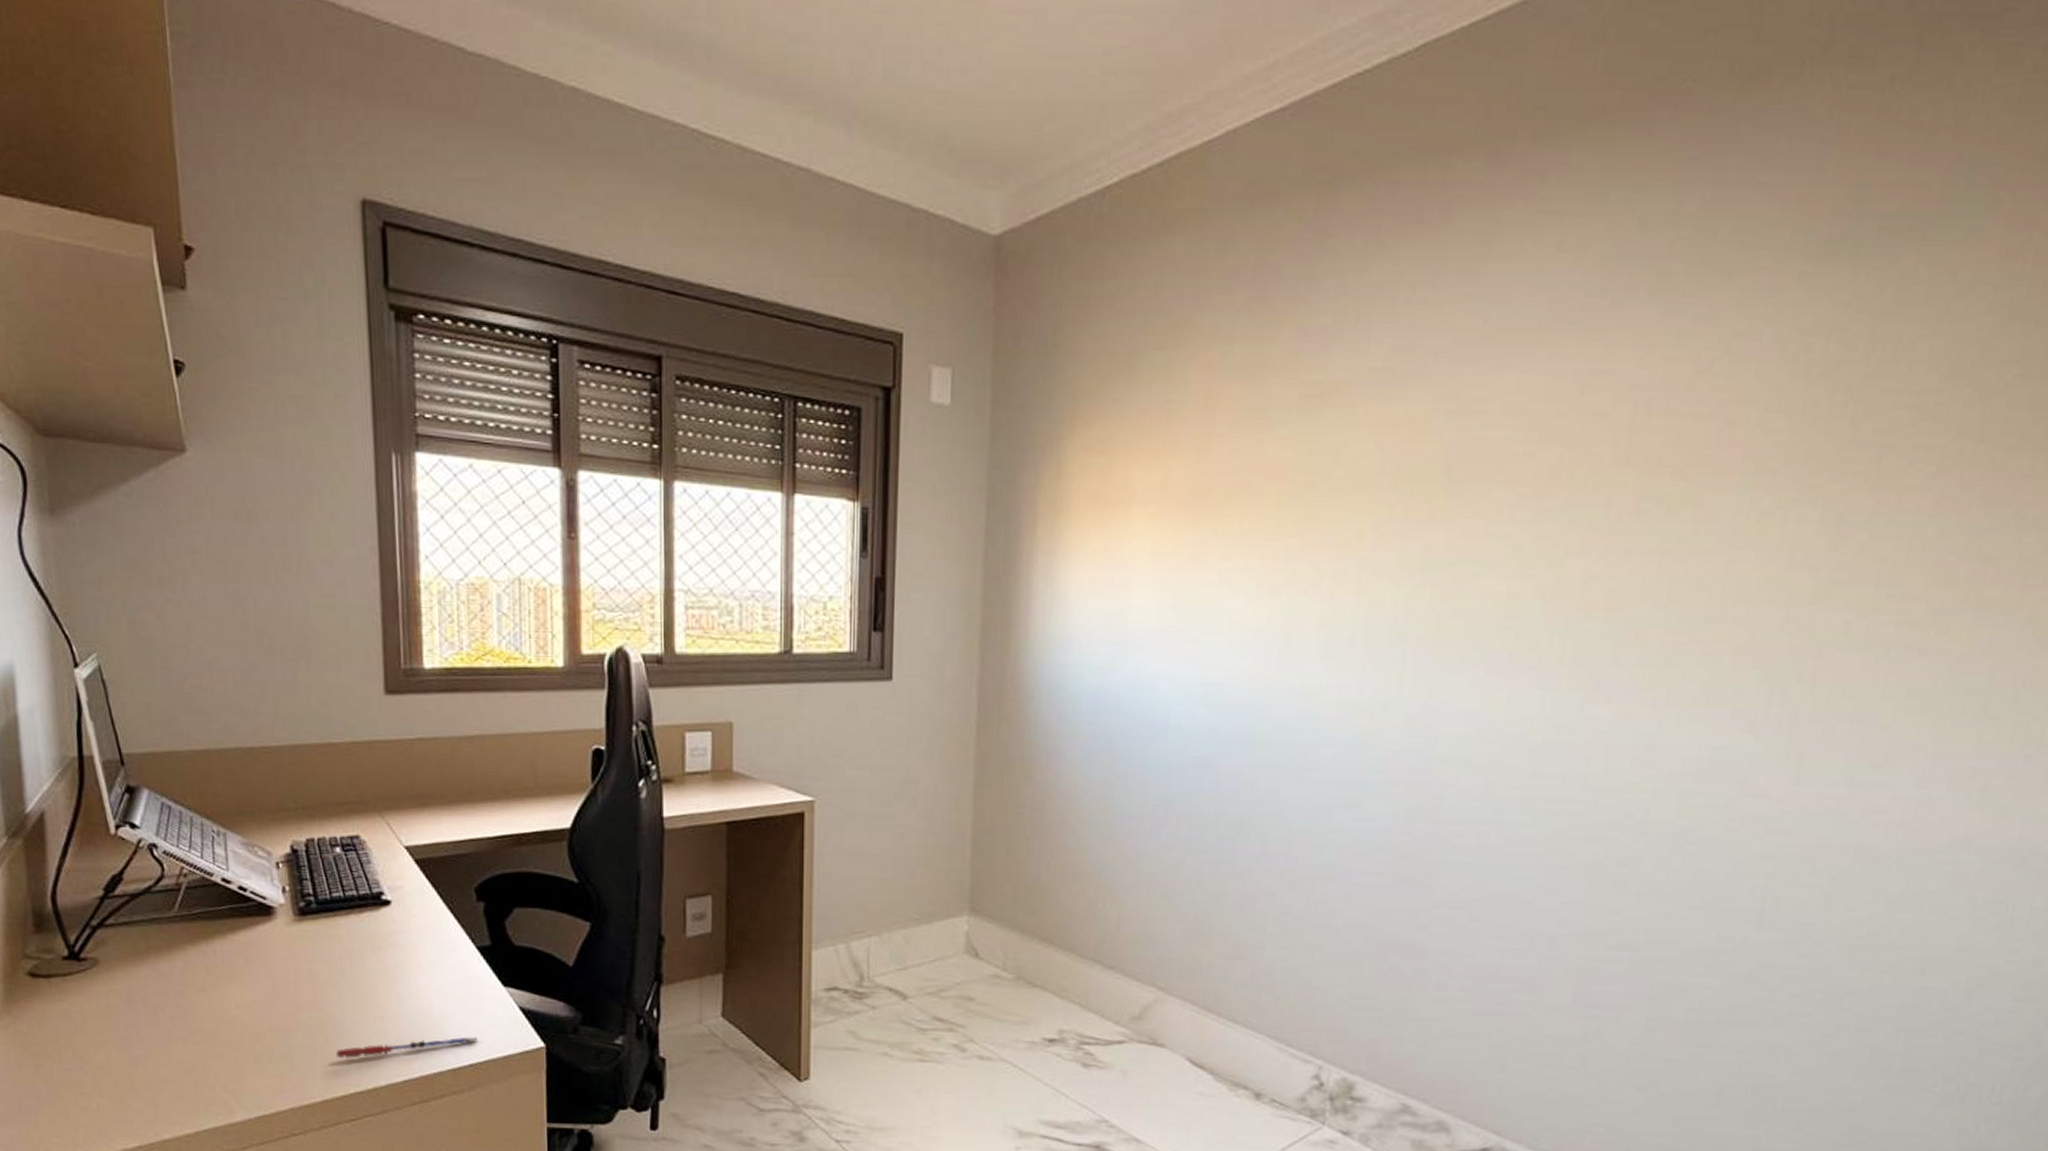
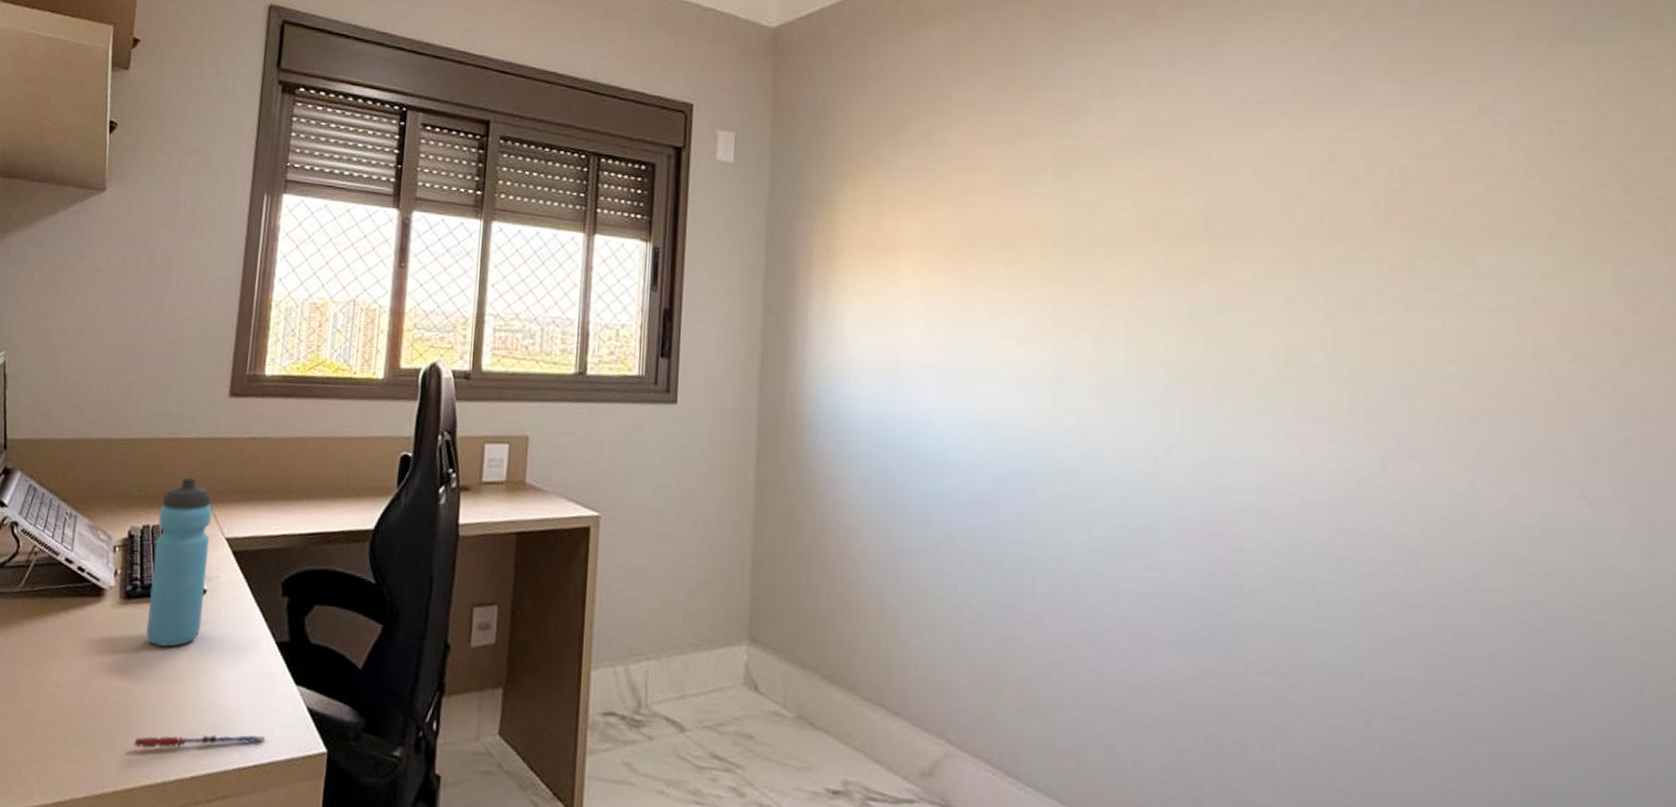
water bottle: none [322,785,392,960] -> present [146,477,212,647]

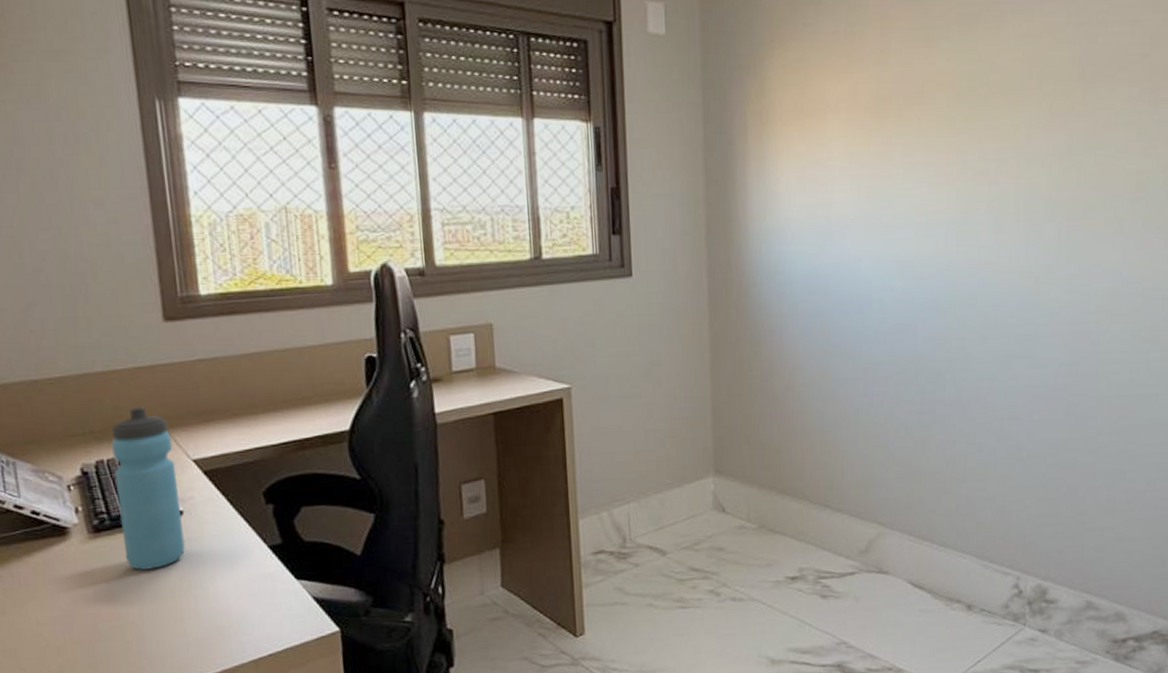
pen: present [133,735,265,749] -> none [138,629,275,662]

